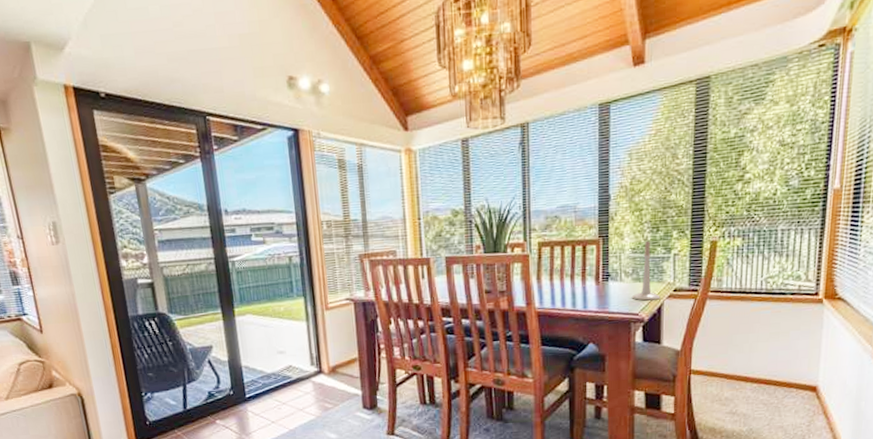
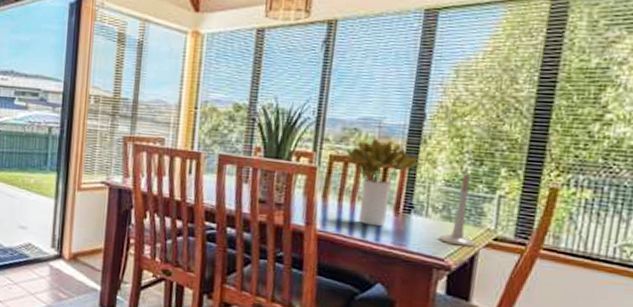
flower bouquet: none [551,222,614,297] -> present [345,139,424,227]

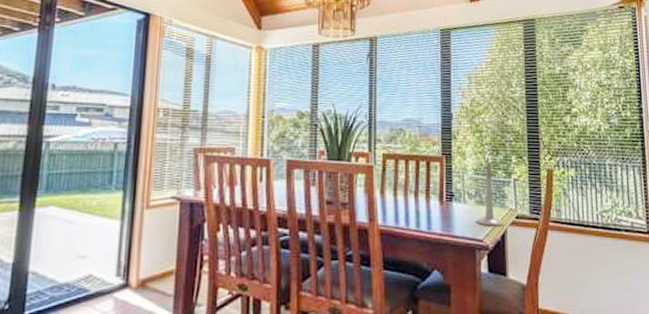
flower bouquet: present [345,139,424,227] -> none [395,137,457,216]

